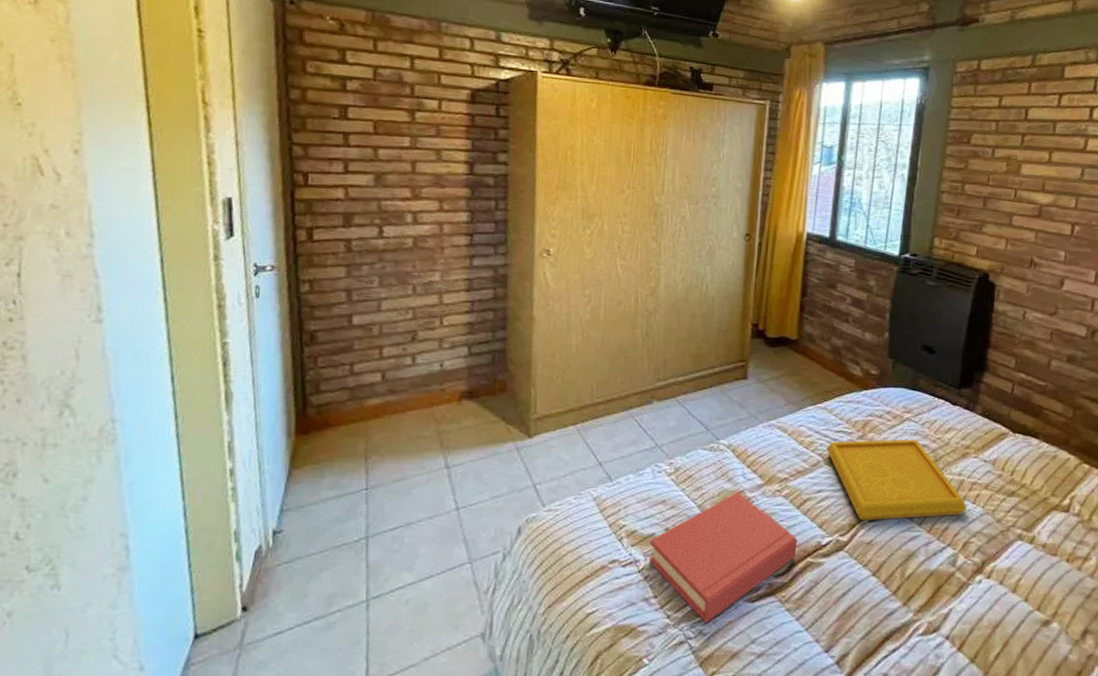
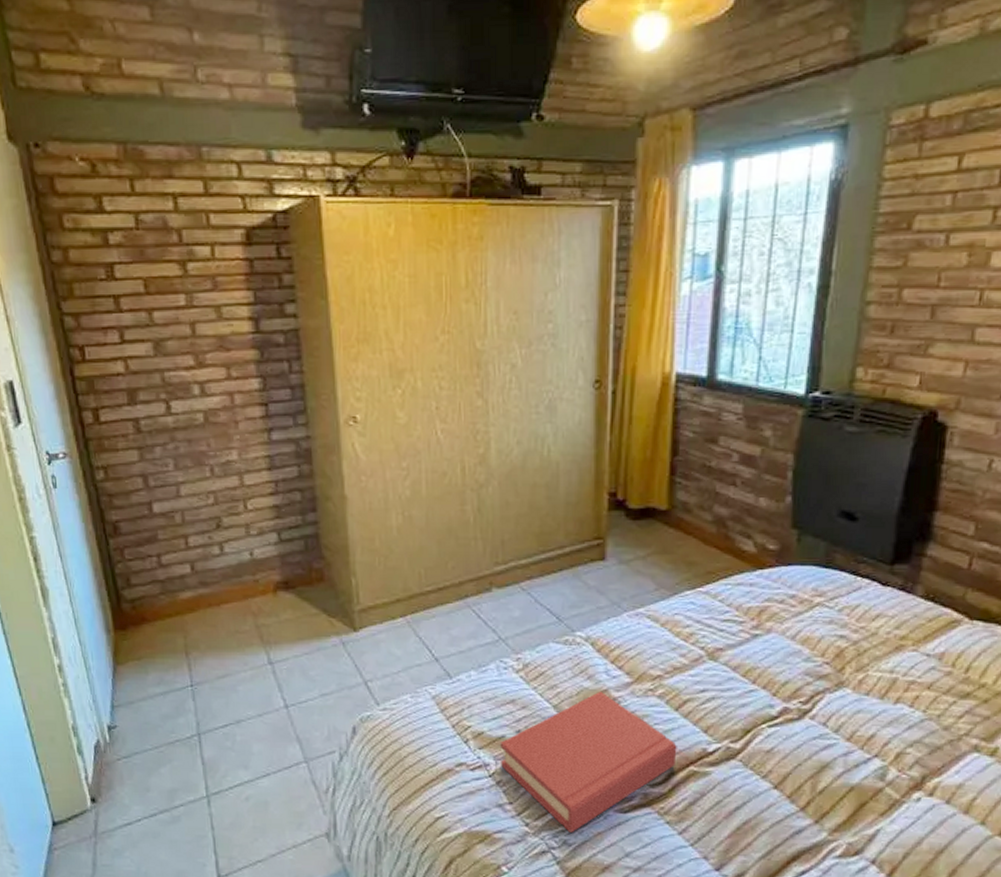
serving tray: present [826,439,967,521] -> none [711,628,902,726]

